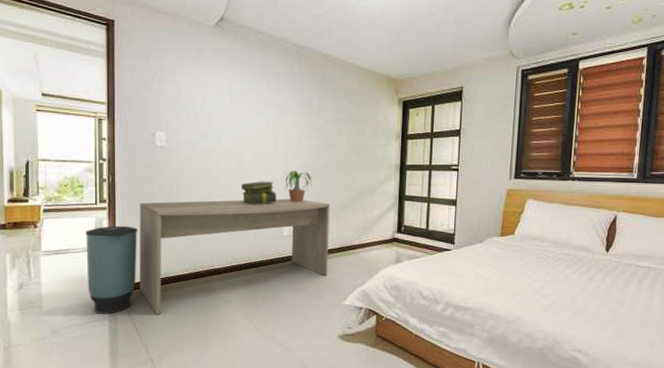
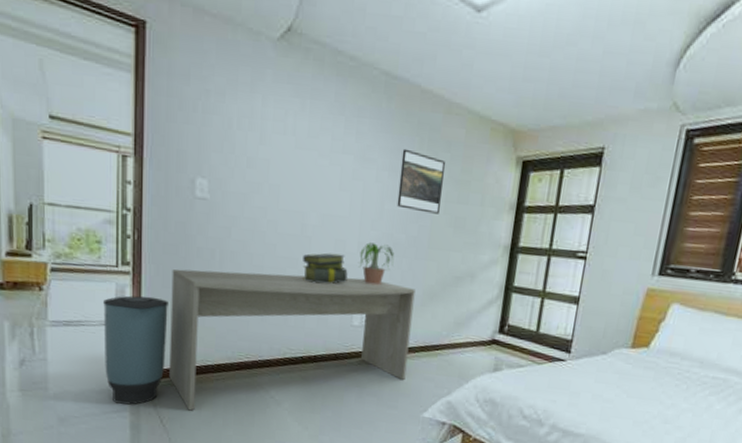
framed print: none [311,98,345,145] -> present [397,148,445,214]

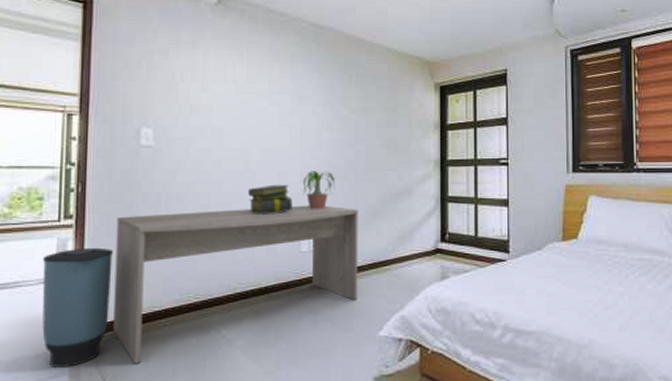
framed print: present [397,148,445,214] -> none [333,85,373,139]

